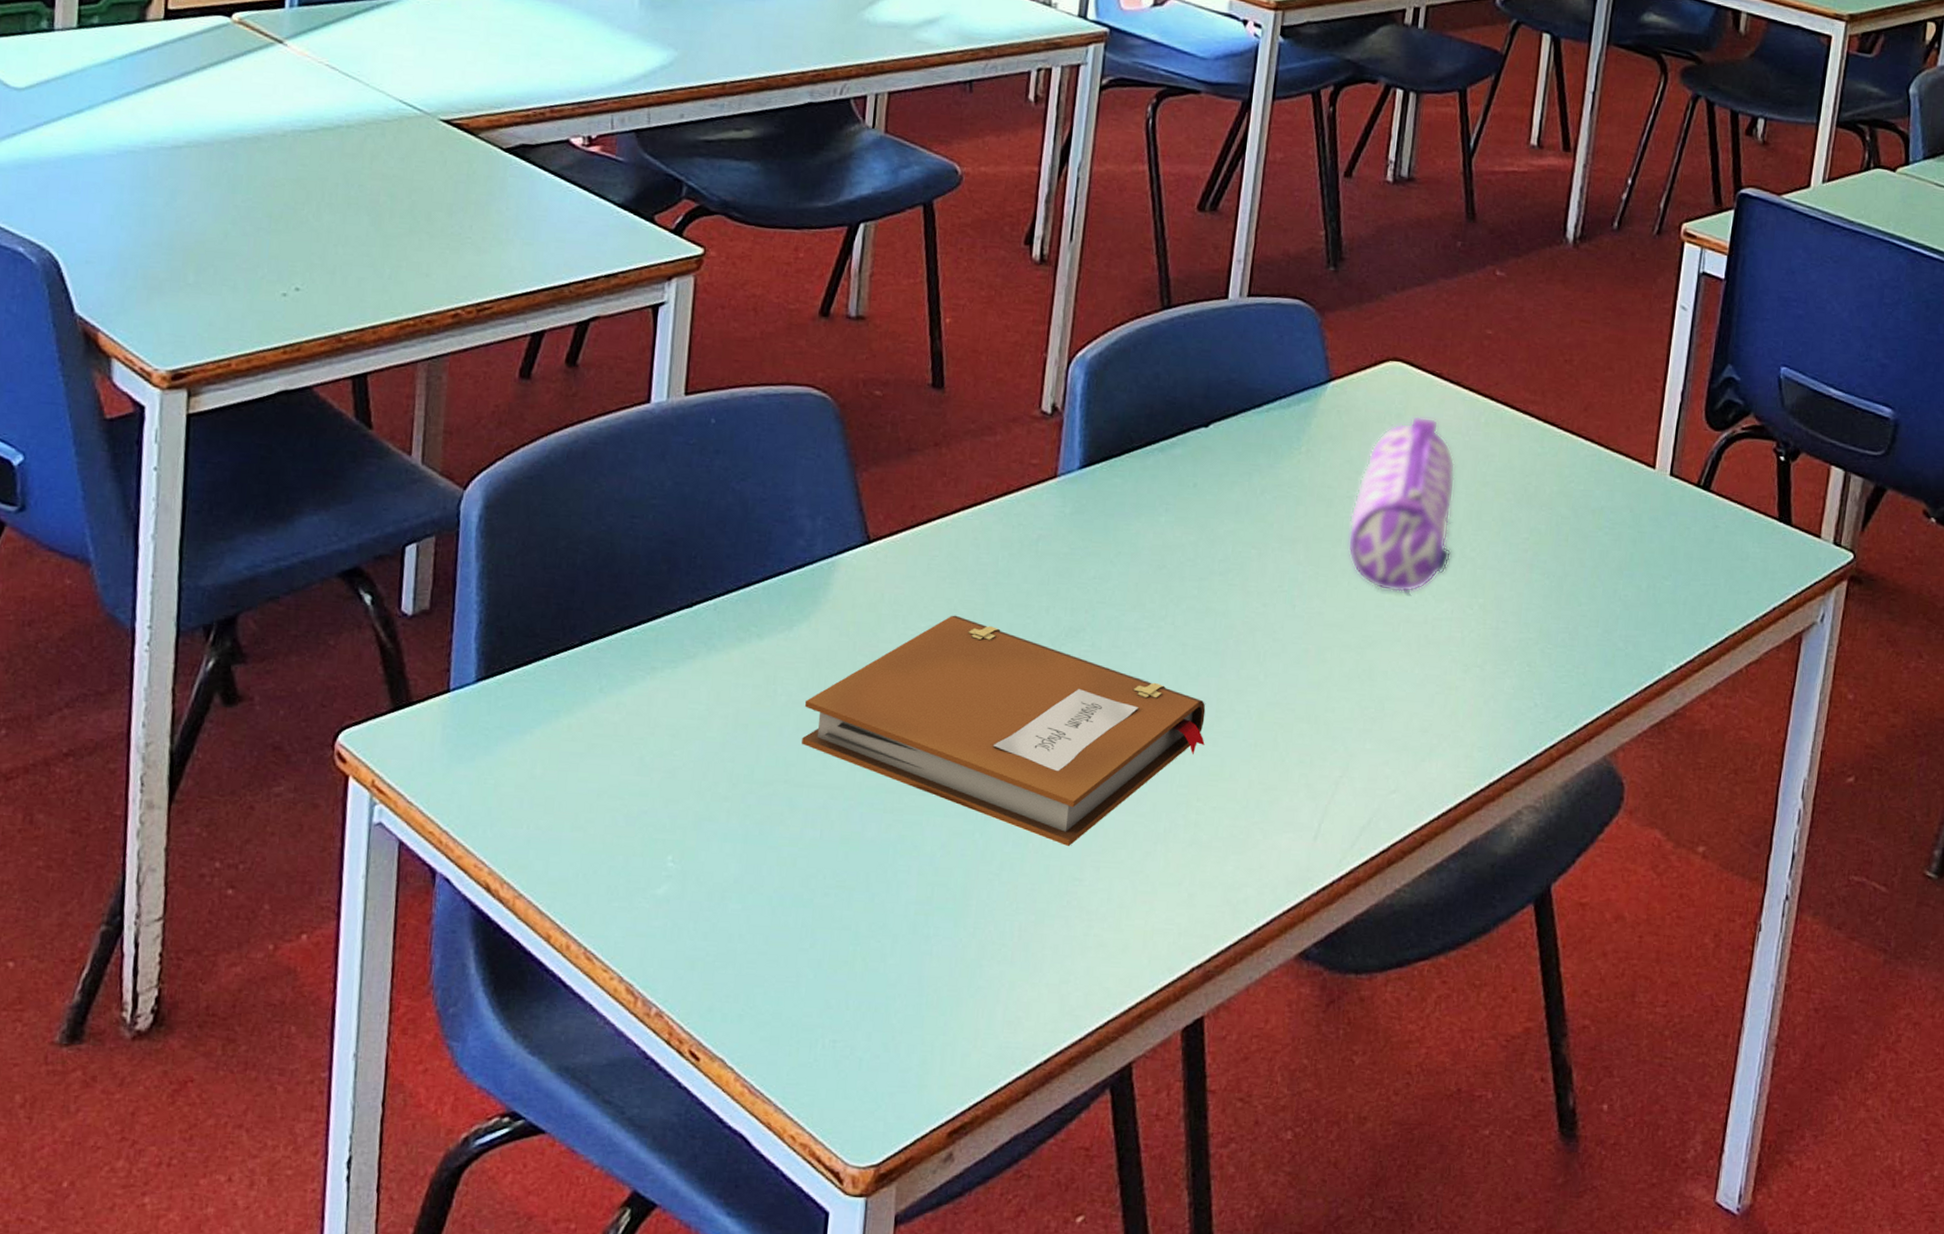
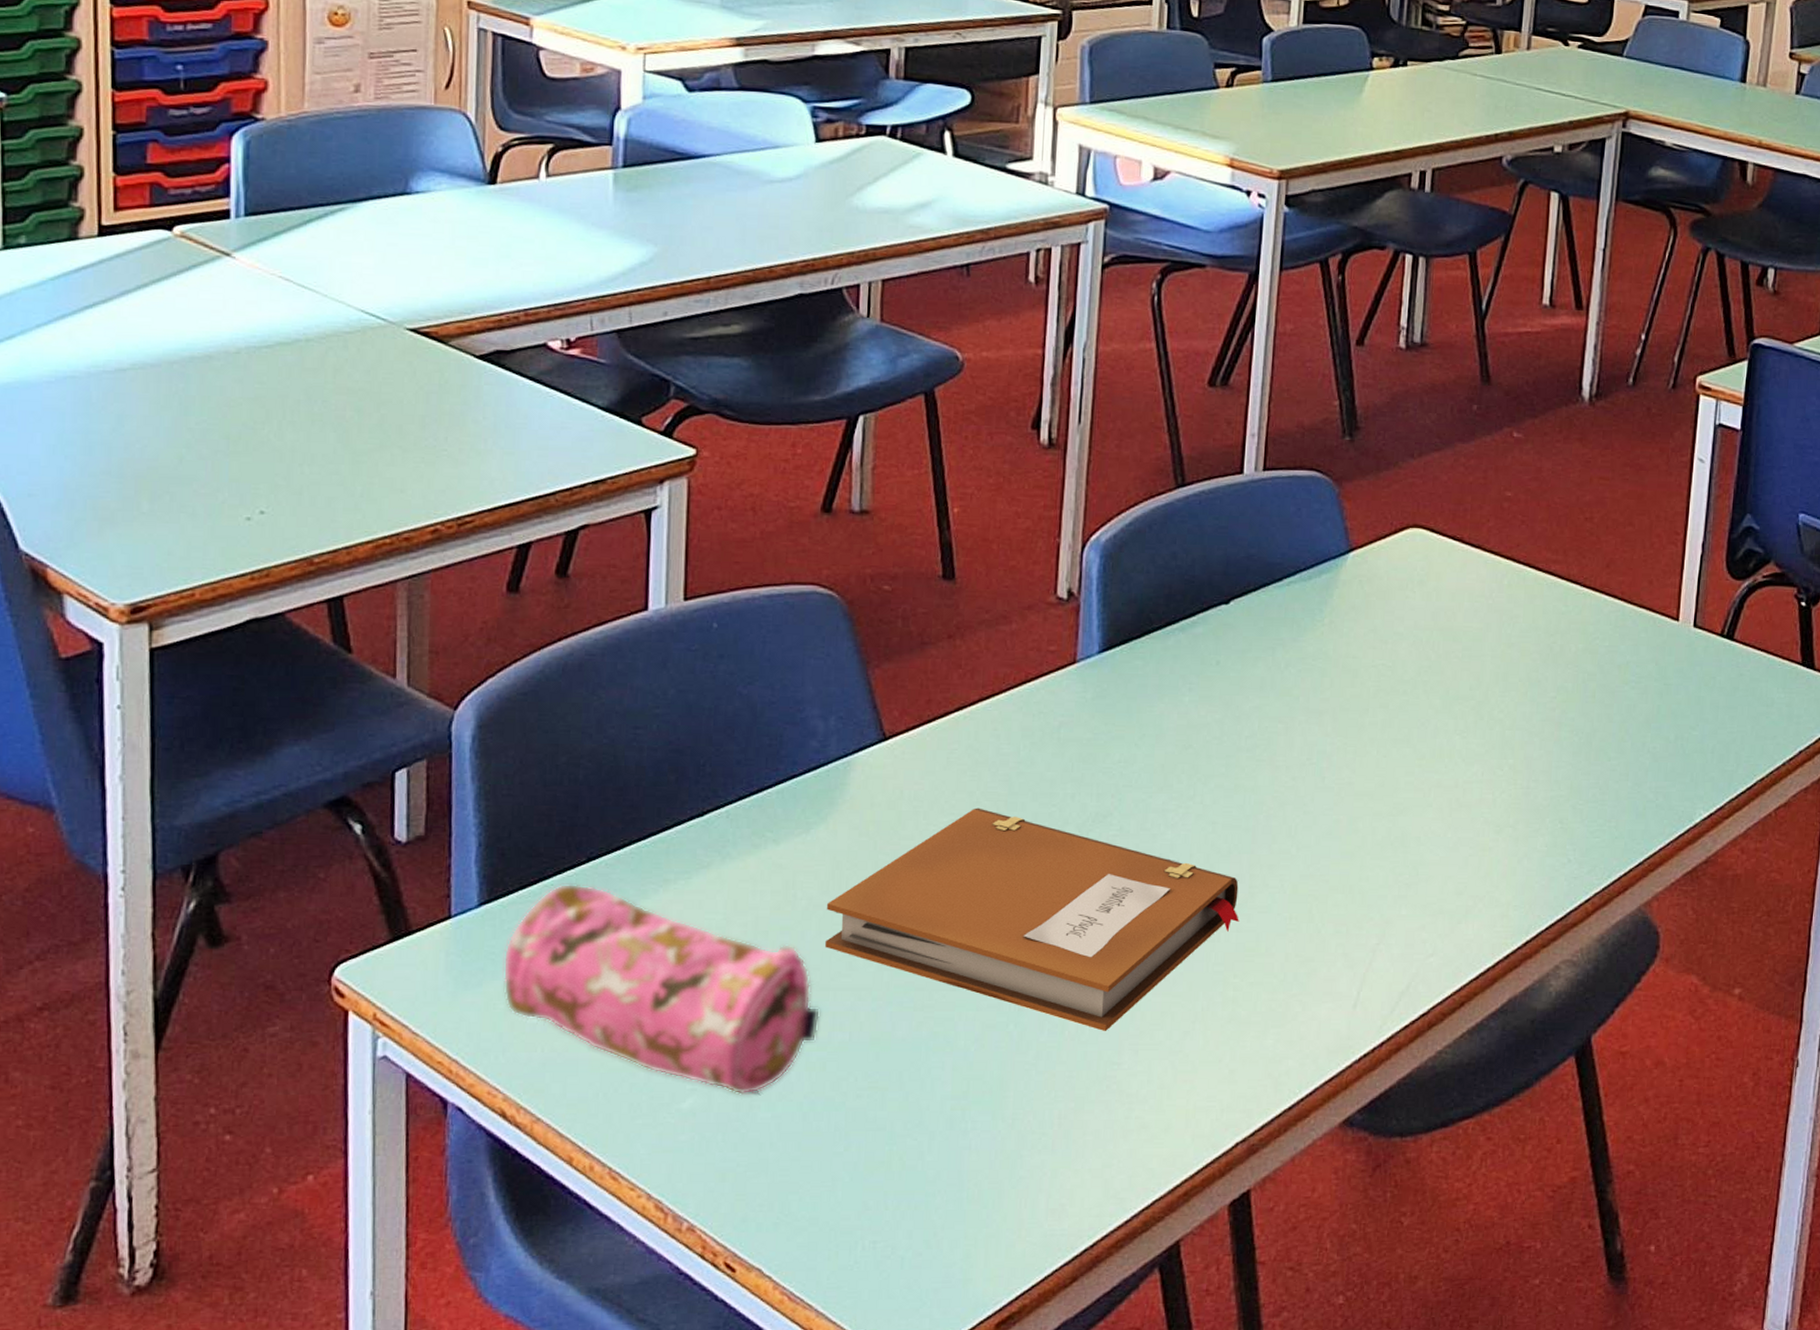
pencil case: none [494,665,794,885] -> present [502,883,821,1095]
pencil case: present [1347,415,1456,593] -> none [1375,581,1481,759]

